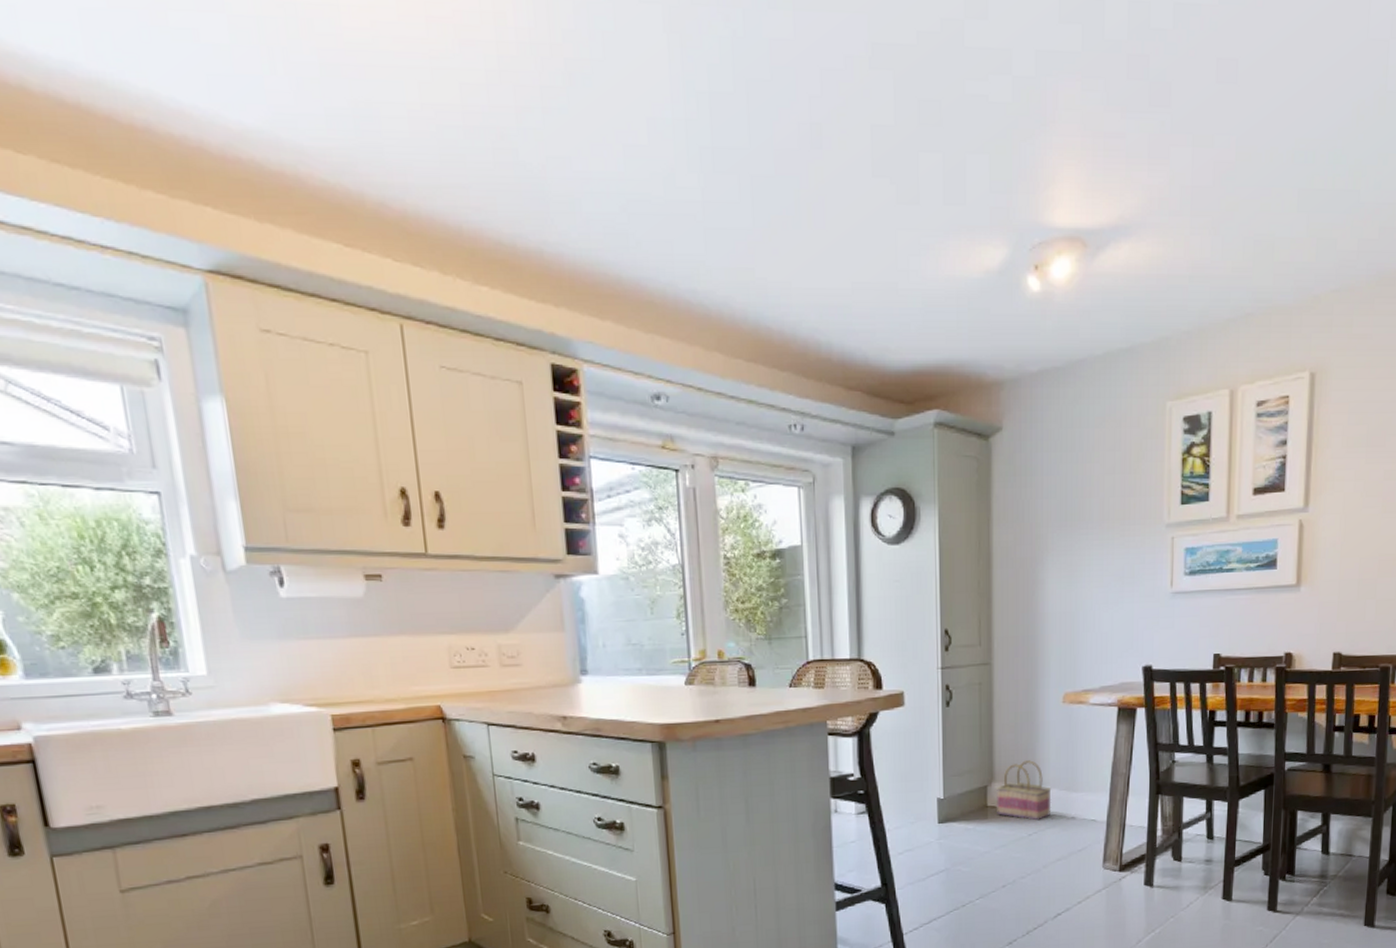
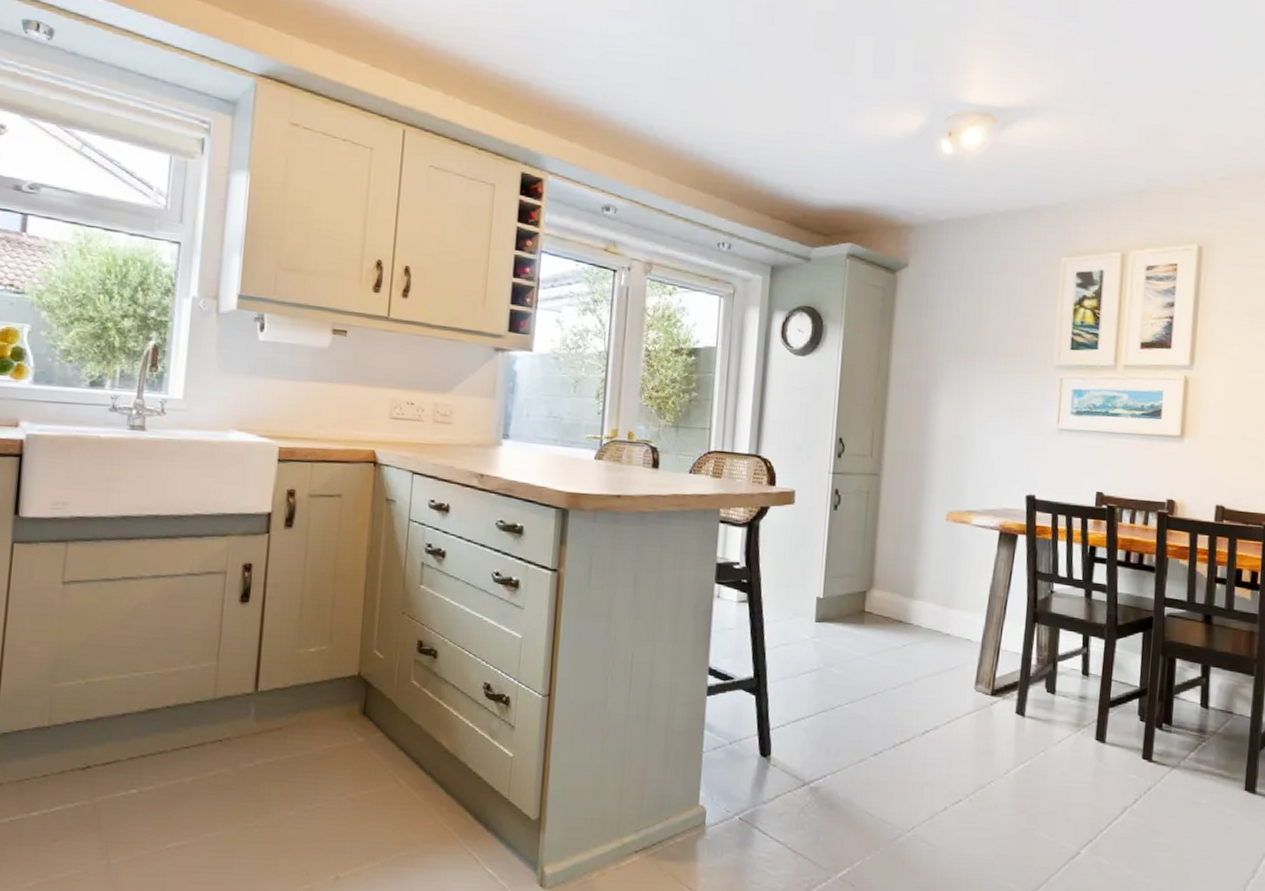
basket: present [997,760,1052,821] -> none [873,571,929,633]

